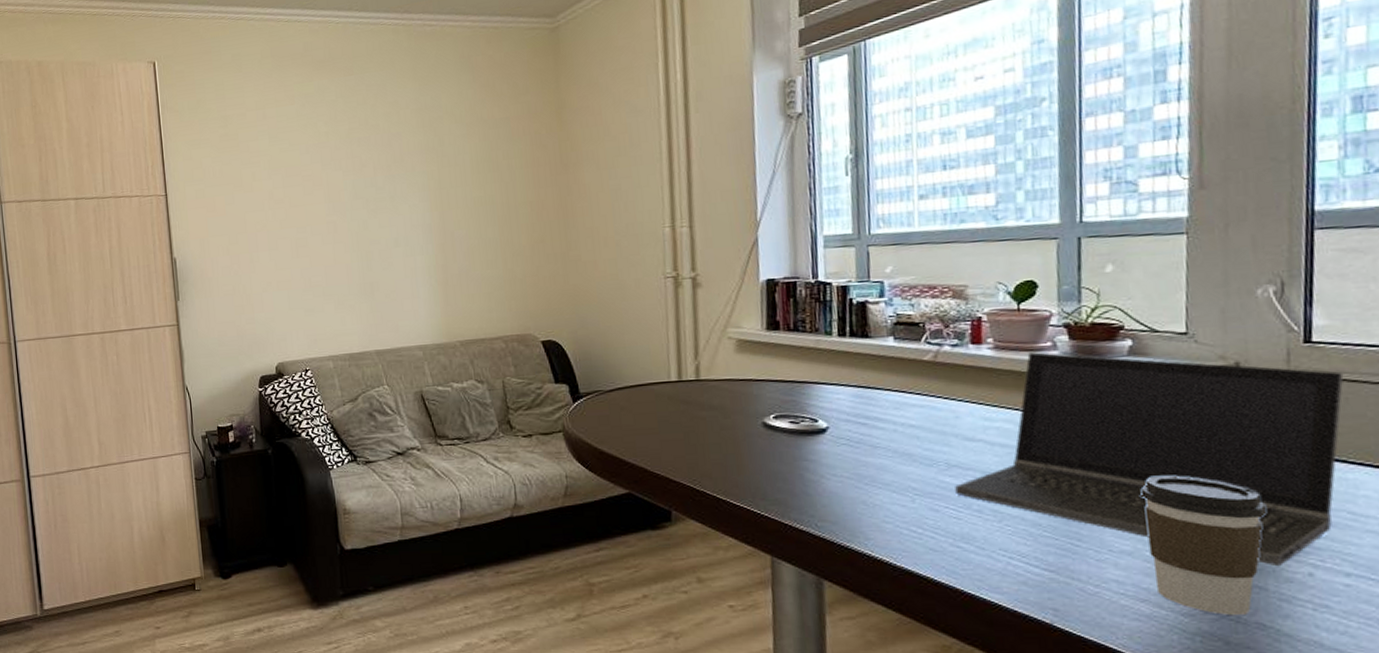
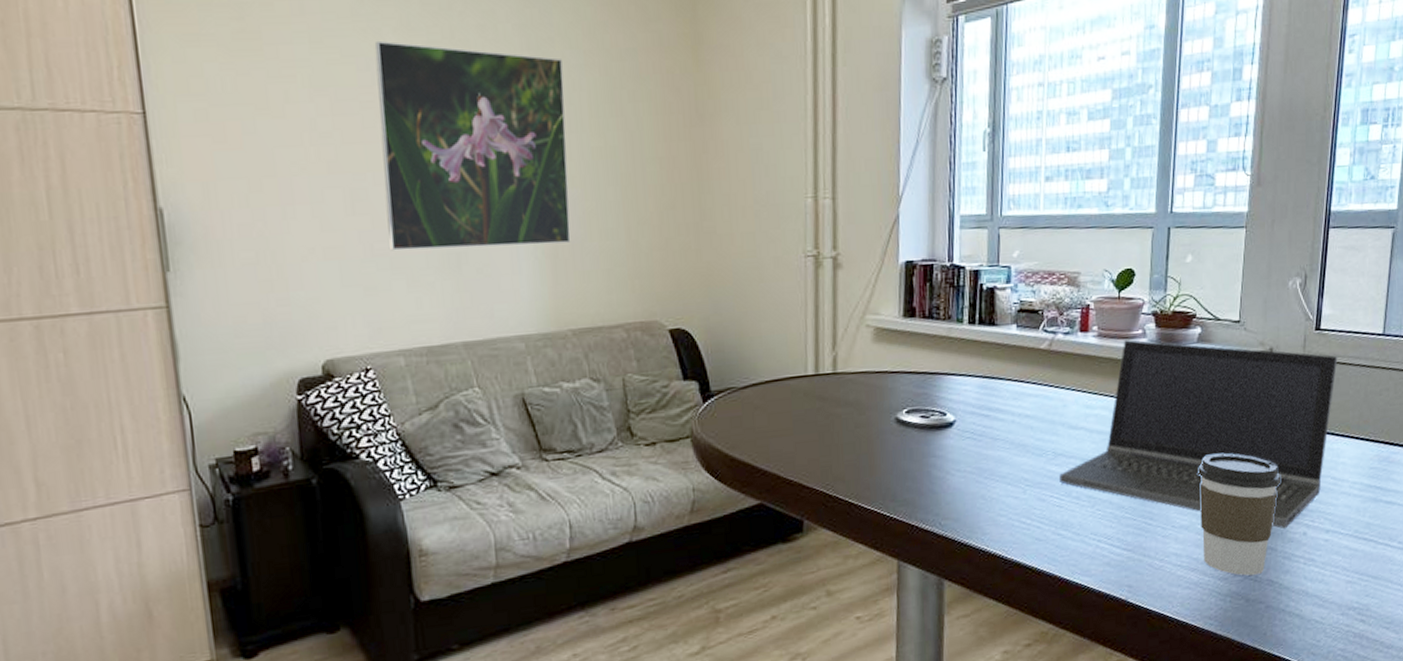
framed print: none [312,131,458,283] -> present [374,40,571,251]

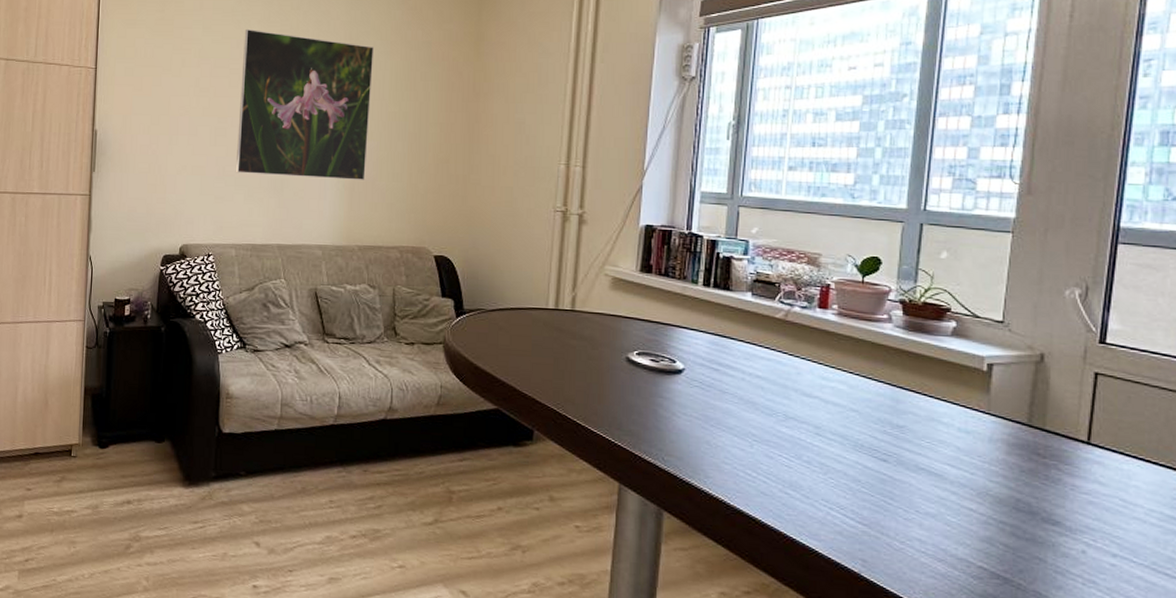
laptop computer: present [1059,339,1338,530] -> none [790,322,1129,542]
coffee cup: present [1198,453,1281,576] -> none [949,448,1053,583]

